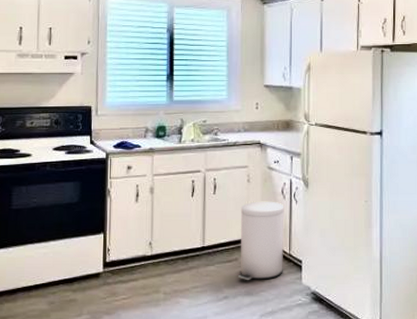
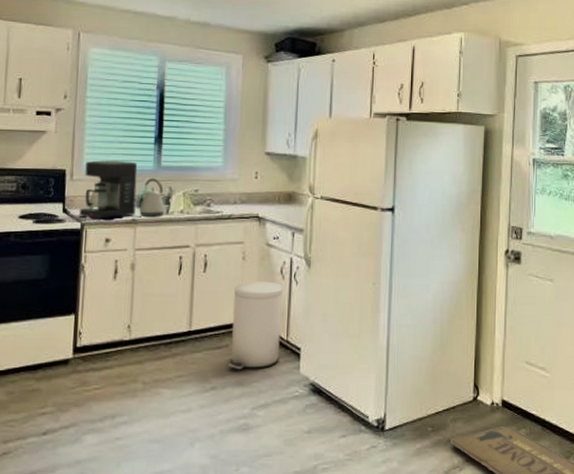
coffee maker: none [104,97,153,149] -> present [78,160,138,219]
kettle: none [155,112,178,147] -> present [139,178,165,218]

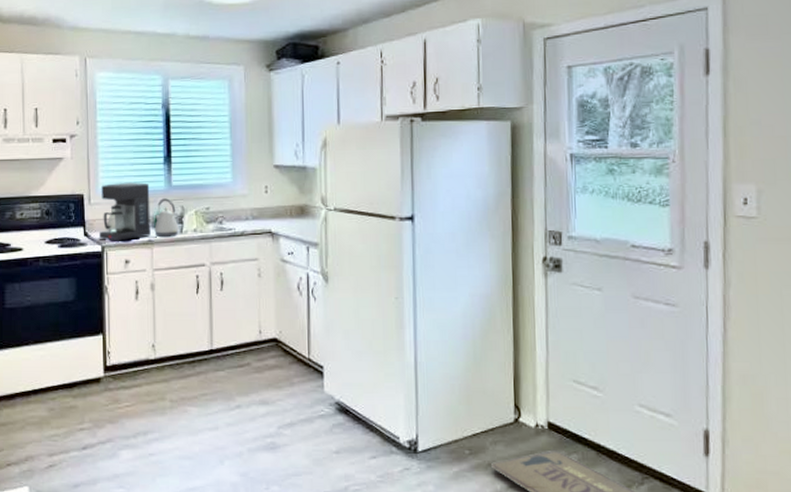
pedal bin: present [227,281,283,370] -> none [250,298,302,389]

